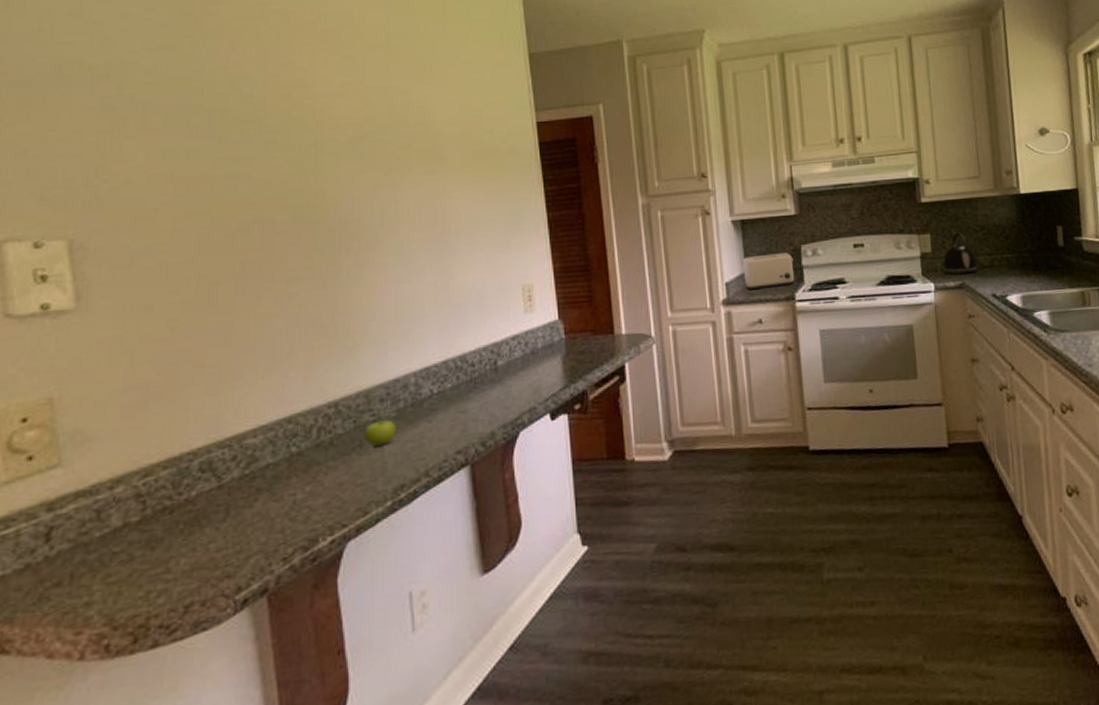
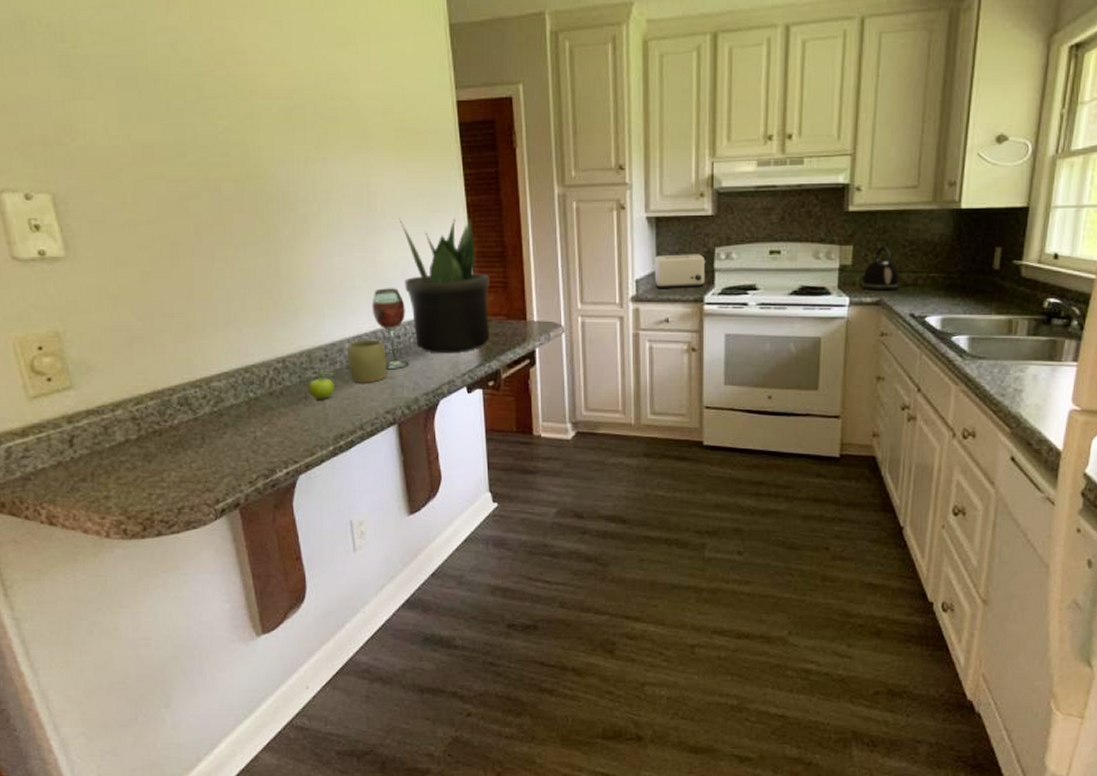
mug: none [412,370,459,422] -> present [346,339,387,383]
wineglass: none [442,312,483,403] -> present [371,288,408,370]
planter: none [475,235,574,379] -> present [398,218,490,352]

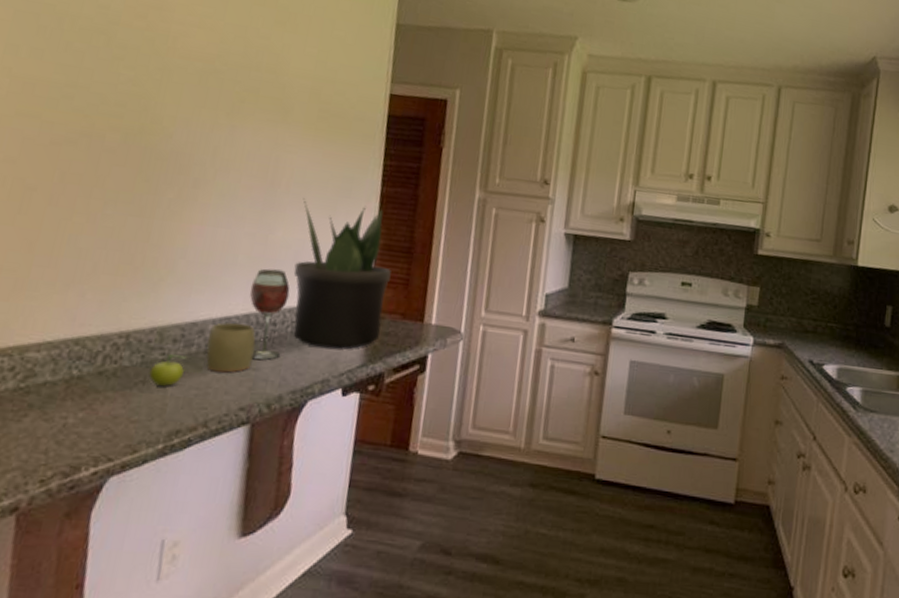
toaster: present [654,254,707,289] -> none [564,272,620,310]
kettle: present [862,246,900,291] -> none [766,291,801,336]

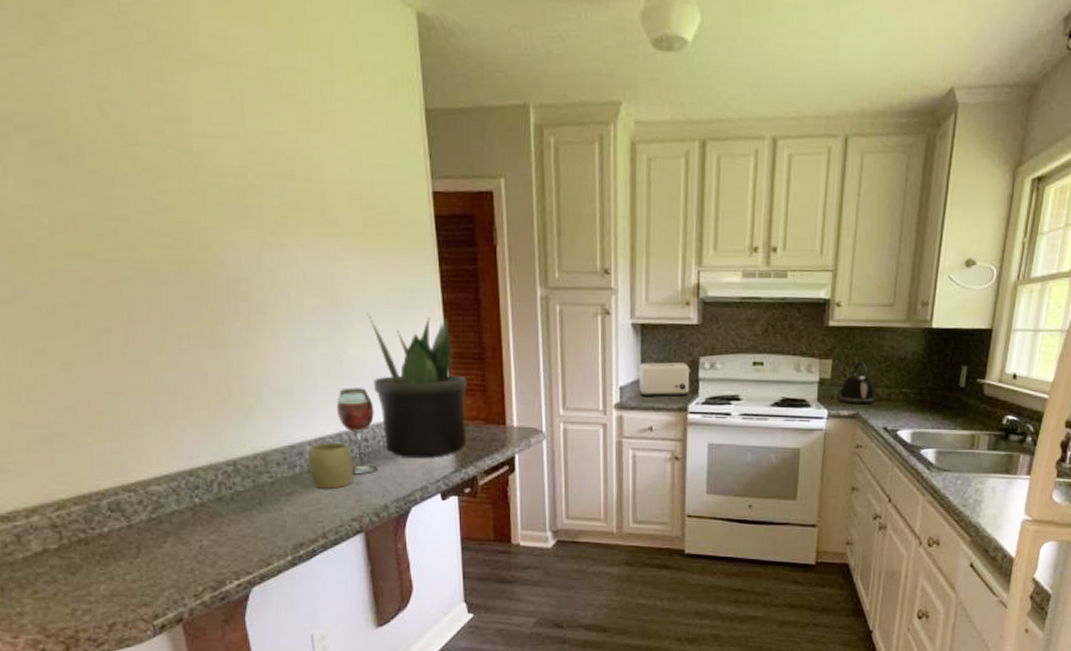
fruit: present [148,353,188,386] -> none [263,475,295,505]
toaster: none [564,272,620,310] -> present [638,362,692,397]
kettle: none [766,291,801,336] -> present [840,361,875,405]

